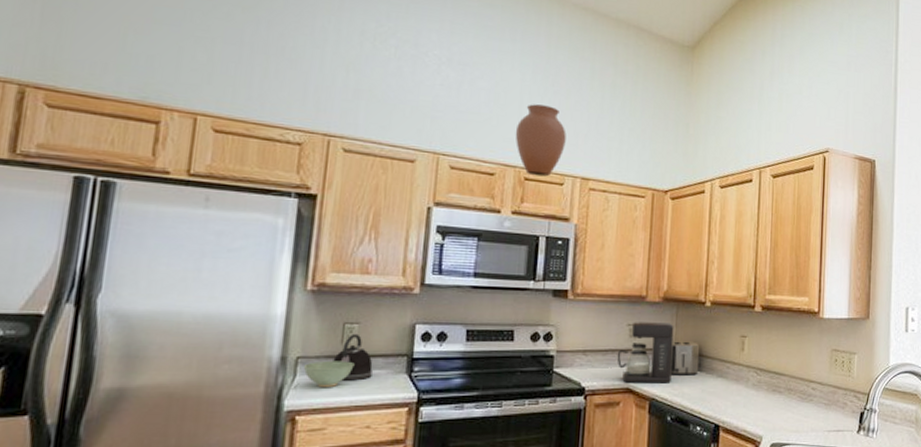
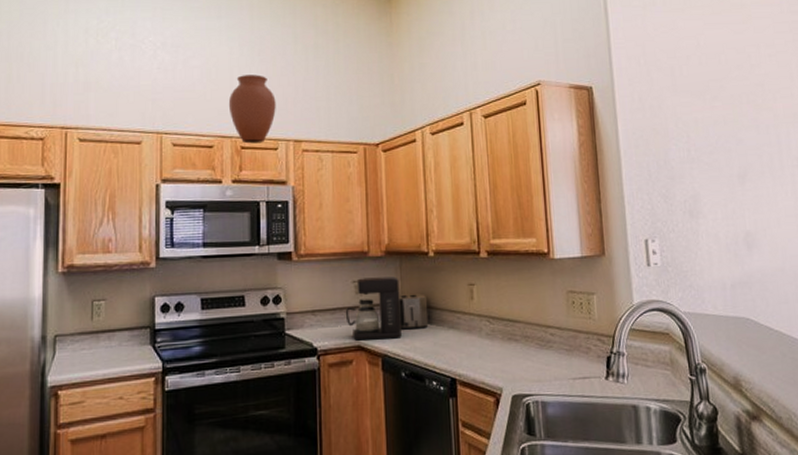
bowl: present [303,360,355,388] -> none [61,336,104,363]
kettle: present [333,333,373,381] -> none [86,310,120,355]

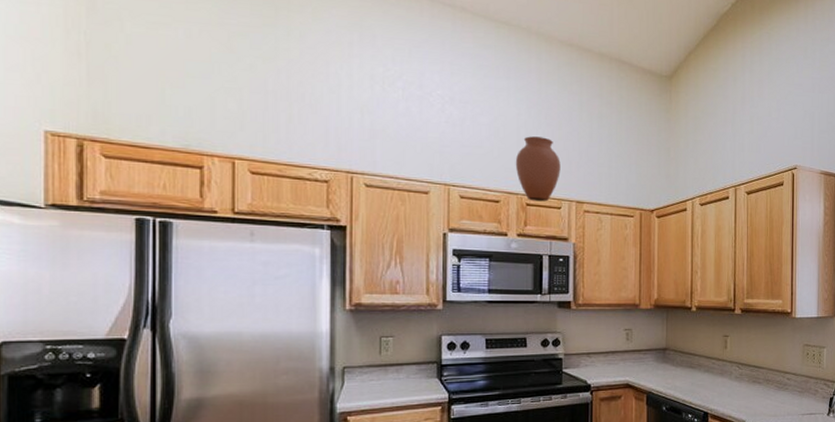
coffee maker: present [345,276,402,341] -> none [616,327,665,379]
toaster: present [398,293,429,330] -> none [663,342,688,372]

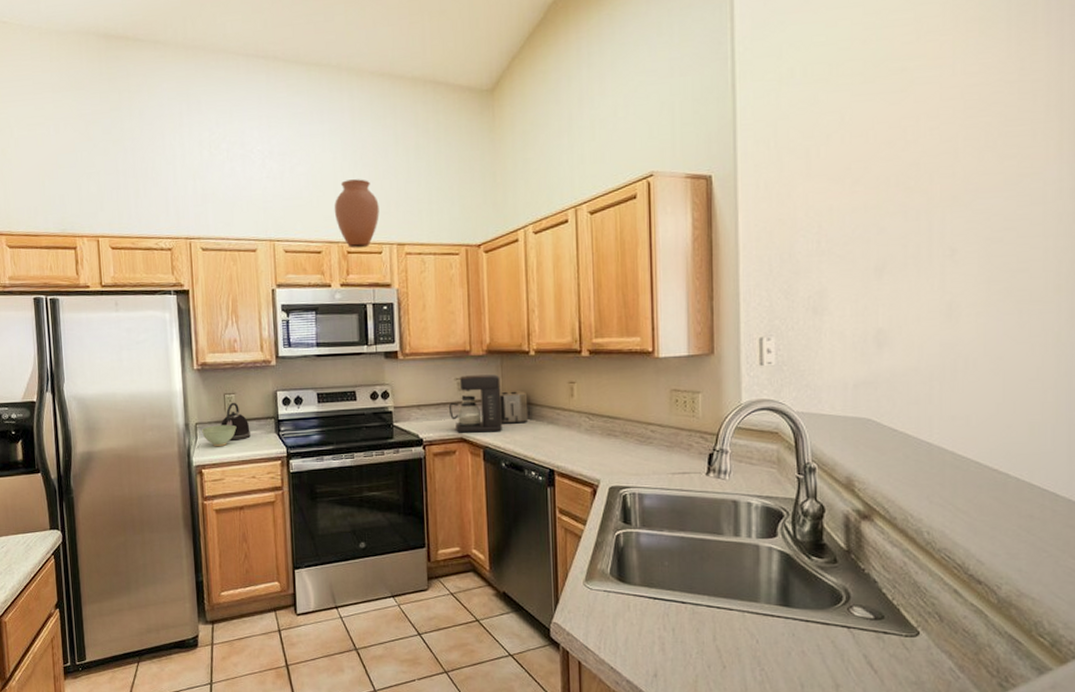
bowl: none [349,369,393,393] -> present [201,424,237,447]
kettle: none [374,345,408,386] -> present [221,402,250,441]
coffee maker: none [616,327,665,379] -> present [448,374,502,433]
toaster: none [663,342,688,372] -> present [499,390,529,424]

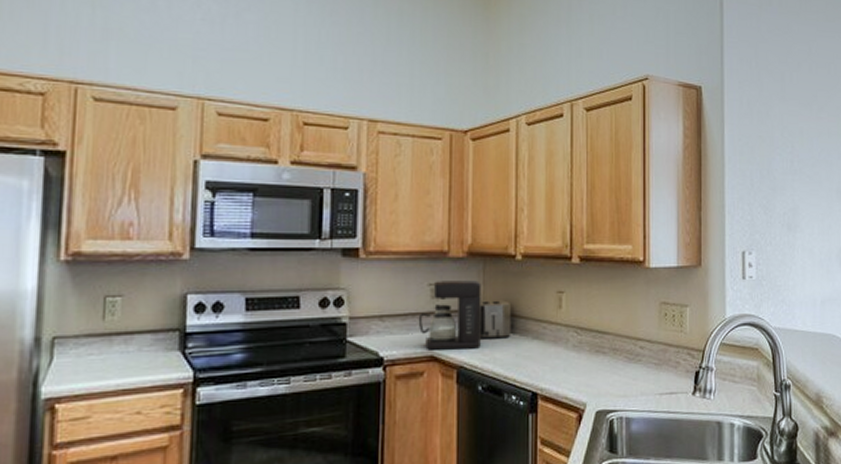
bowl: present [201,424,237,447] -> none [60,339,119,371]
kettle: present [221,402,250,441] -> none [94,308,141,362]
vase: present [334,179,379,249] -> none [290,37,349,120]

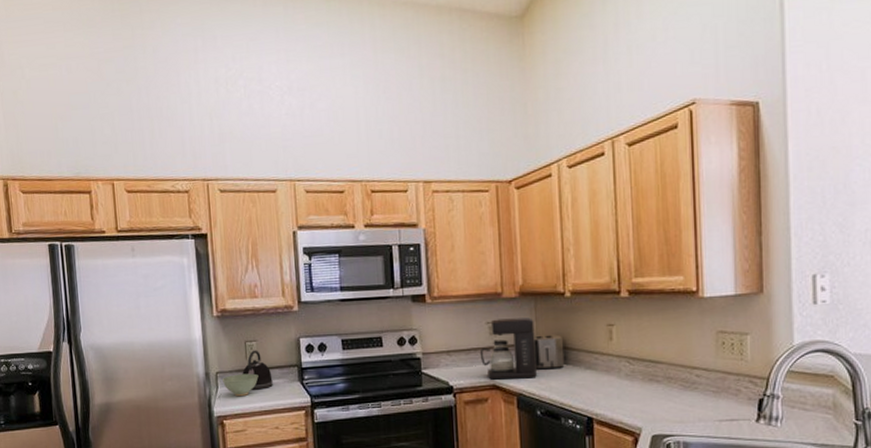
bowl: none [60,339,119,371] -> present [222,373,259,397]
kettle: none [94,308,141,362] -> present [242,350,273,390]

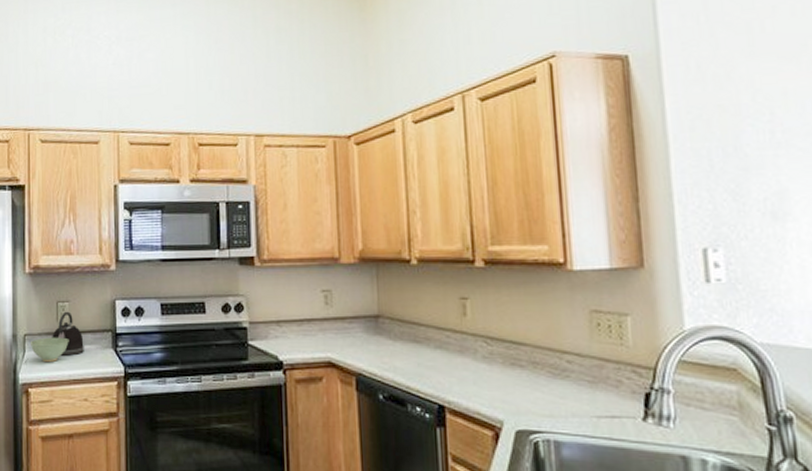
coffee maker: present [479,317,537,380] -> none [313,286,379,356]
toaster: present [533,334,565,370] -> none [375,307,411,347]

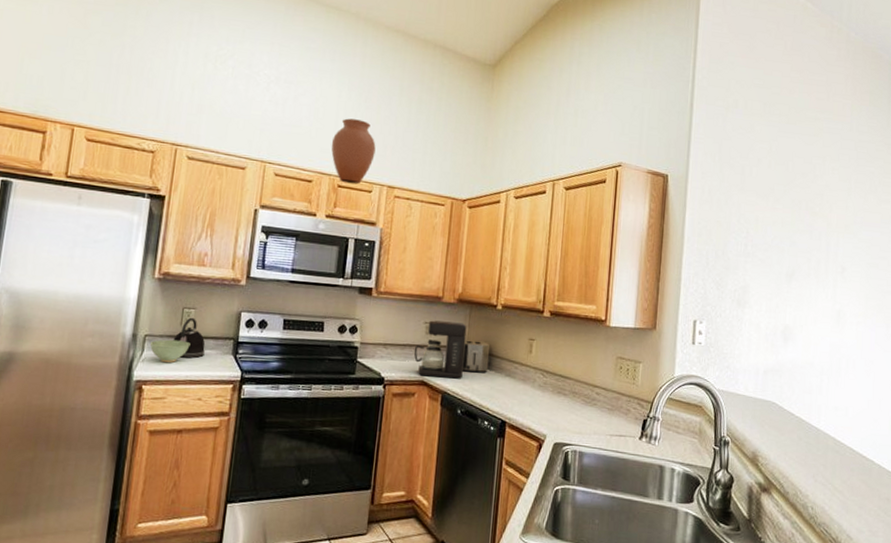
vase: none [185,64,235,140] -> present [331,118,376,185]
coffee maker: none [313,286,379,356] -> present [413,320,467,379]
toaster: none [375,307,411,347] -> present [462,340,490,373]

